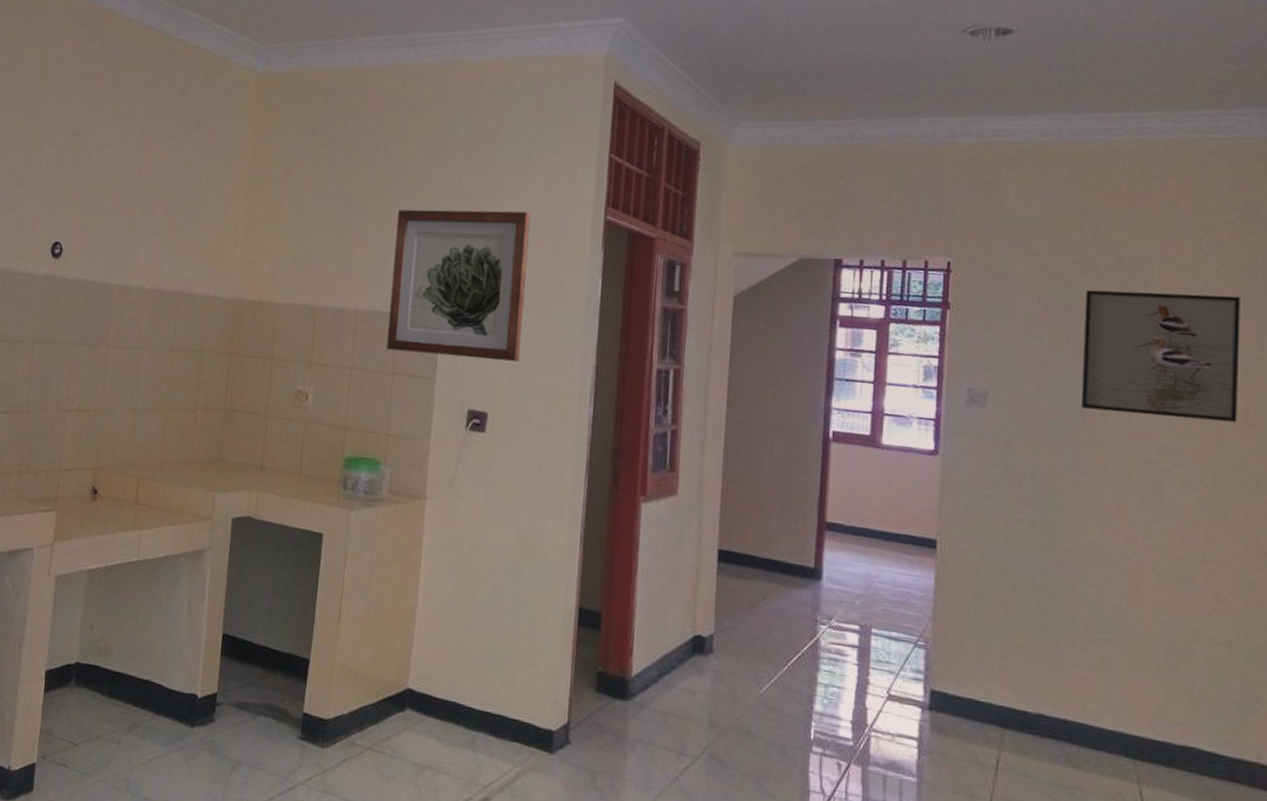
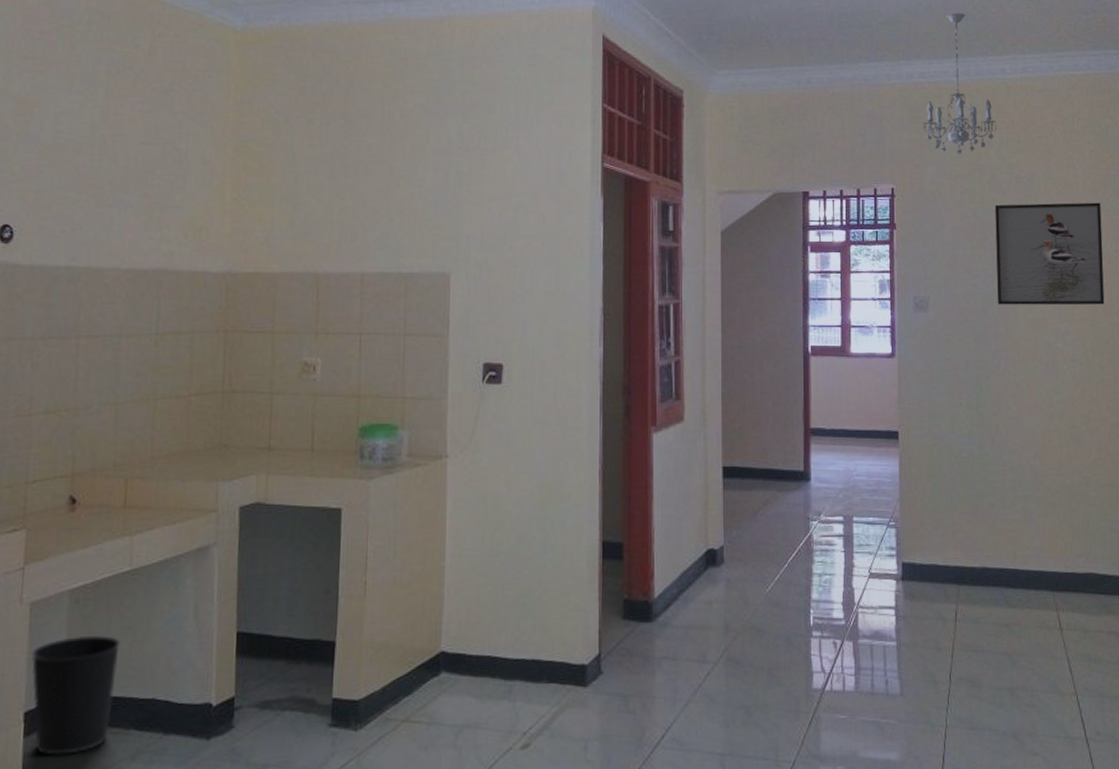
wastebasket: none [52,611,126,716] -> present [31,635,122,756]
wall art: present [386,209,531,362] -> none [396,163,533,312]
chandelier: none [994,61,1096,227] -> present [923,13,997,154]

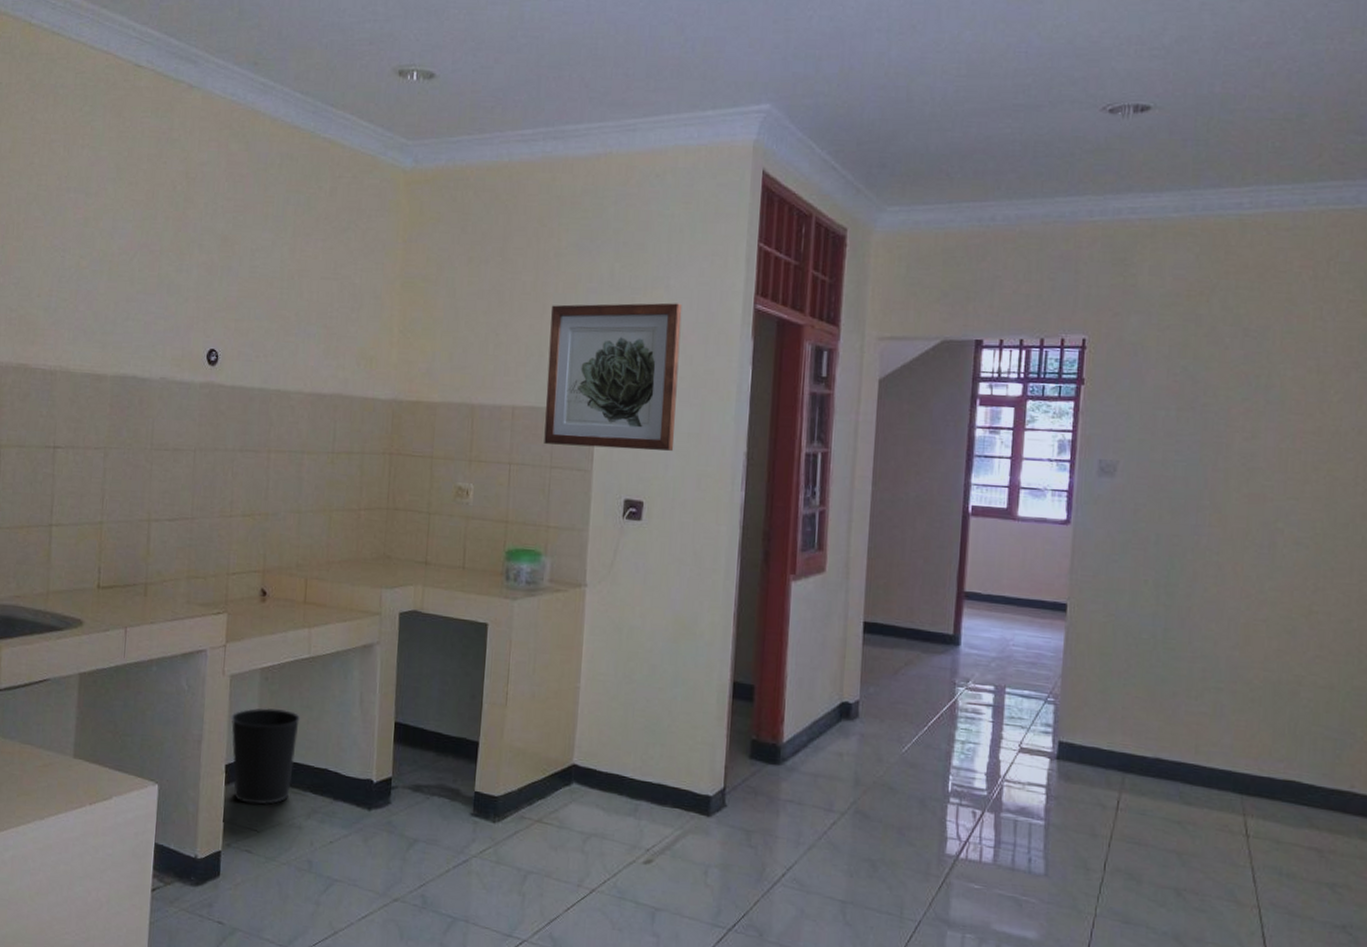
wall art: none [396,163,533,312] -> present [544,303,683,451]
chandelier: present [923,13,997,154] -> none [1128,137,1225,302]
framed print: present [994,202,1105,305] -> none [1203,361,1355,483]

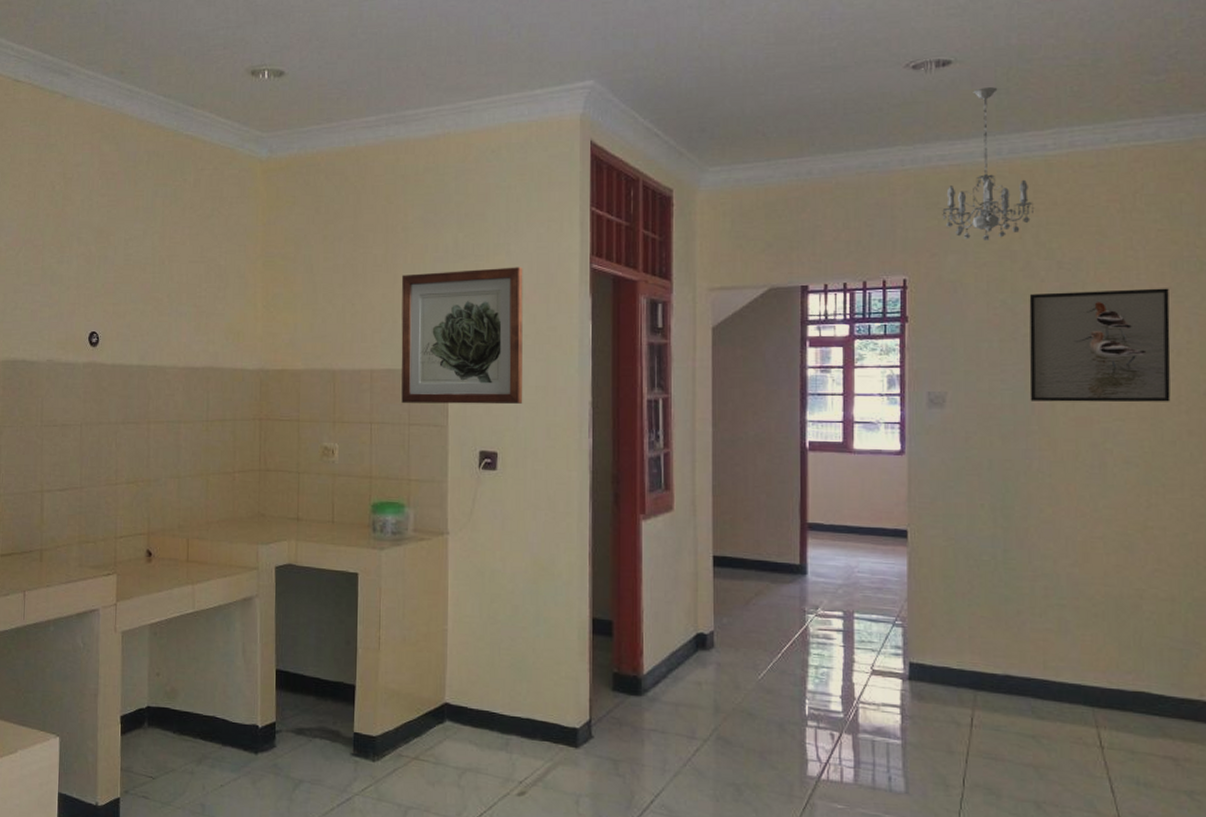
wastebasket: present [231,707,301,805] -> none [124,660,189,753]
chandelier: none [1128,137,1225,302] -> present [942,87,1035,241]
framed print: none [1203,361,1355,483] -> present [1029,288,1171,403]

